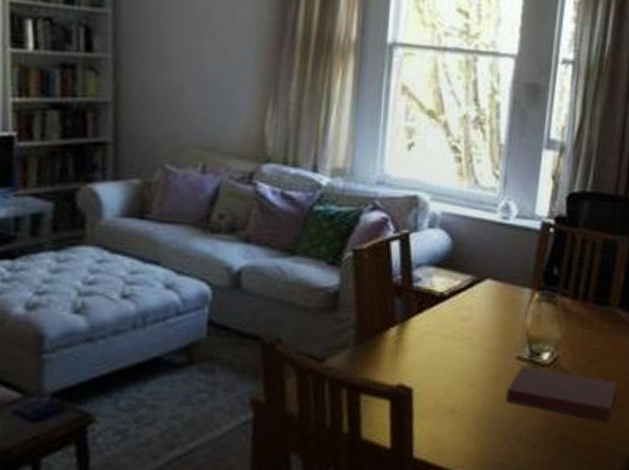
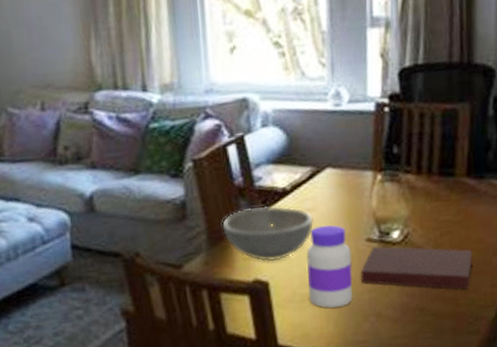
bowl: none [373,308,467,367] -> present [222,206,313,262]
jar: none [451,337,501,424] -> present [306,225,353,308]

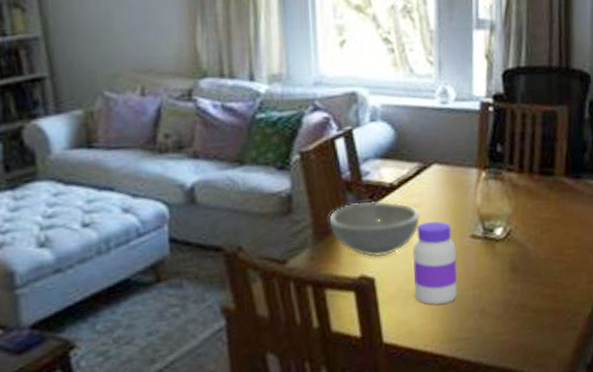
notebook: present [360,246,473,290] -> none [464,243,571,286]

